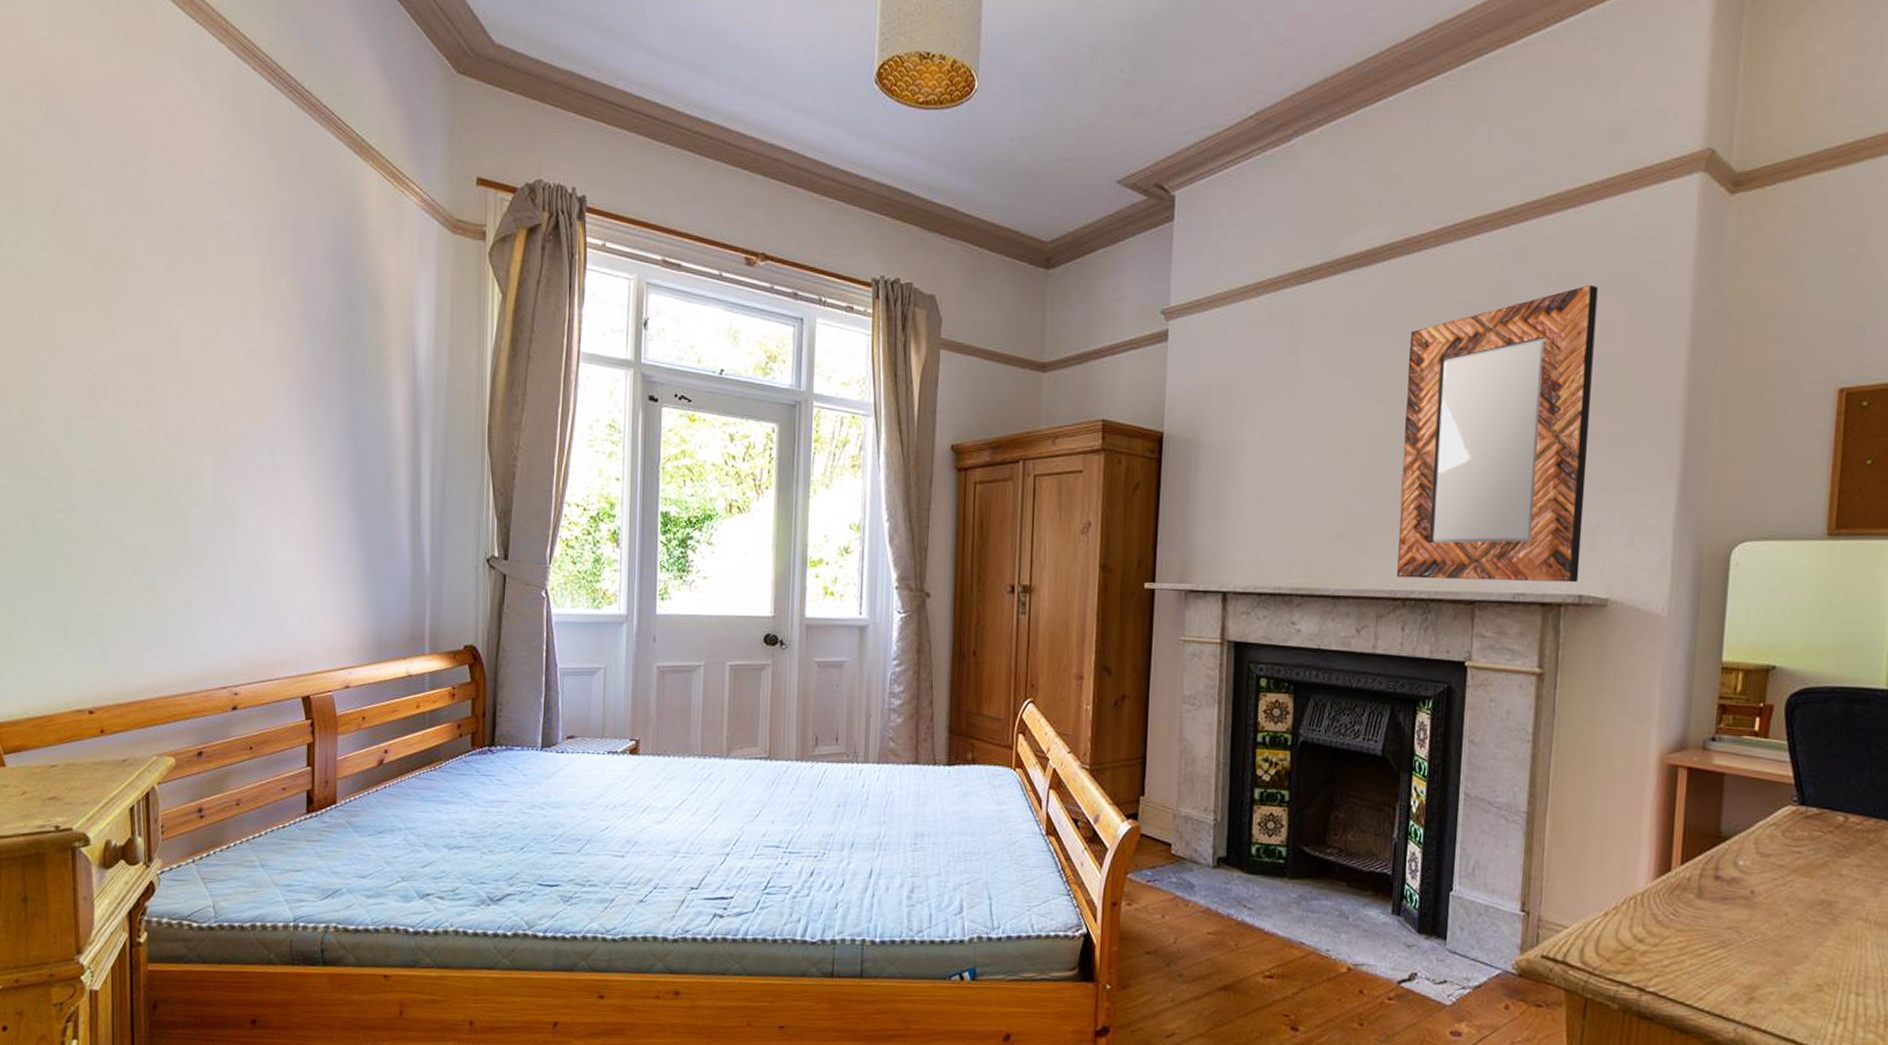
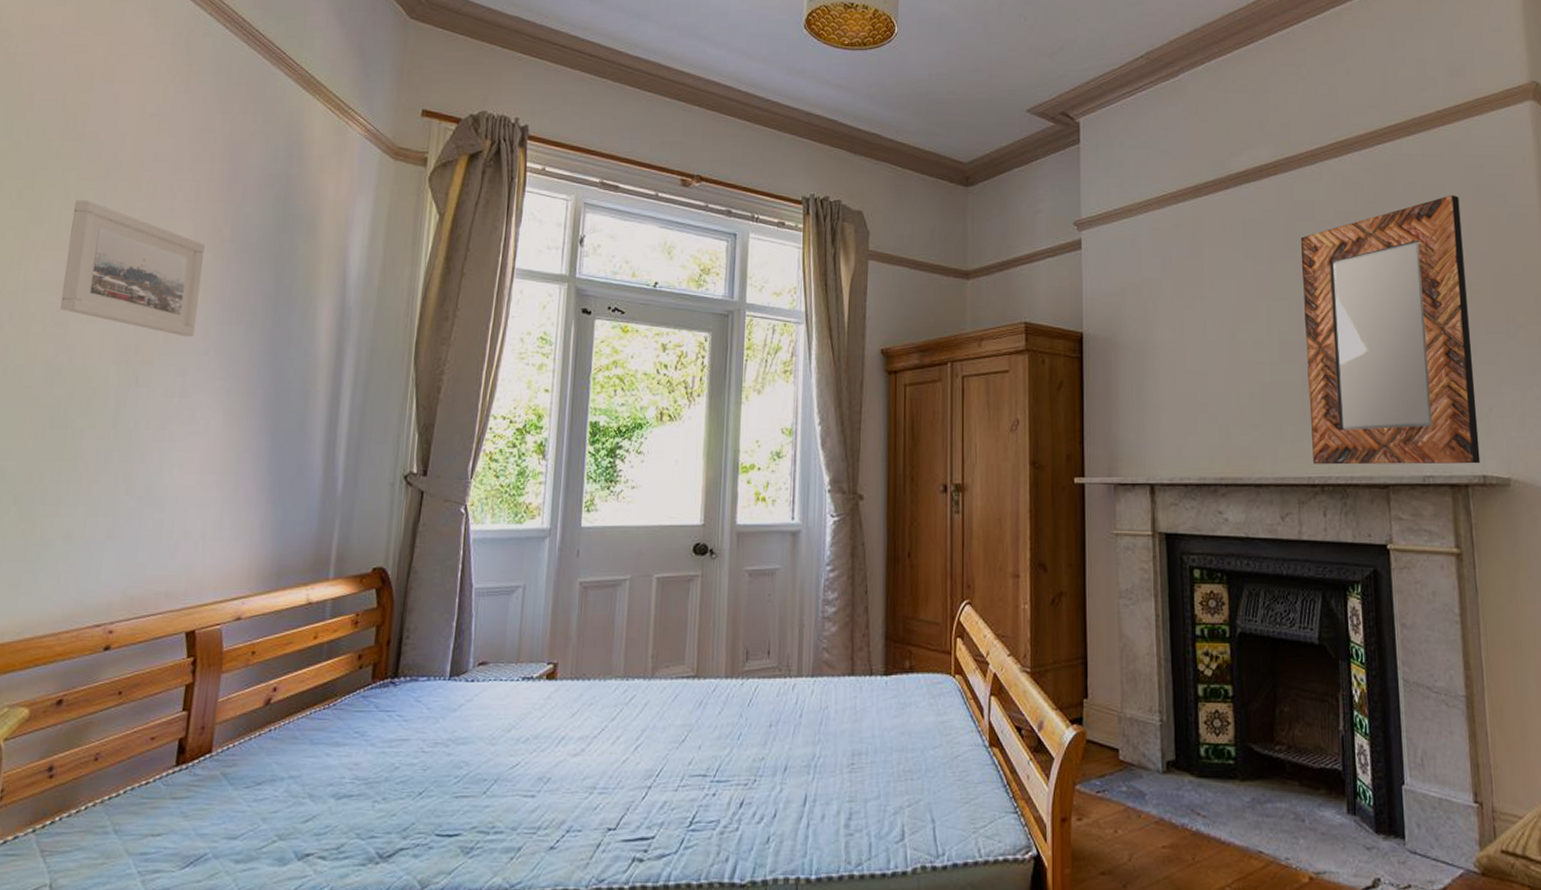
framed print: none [148,273,278,416] -> present [60,200,205,336]

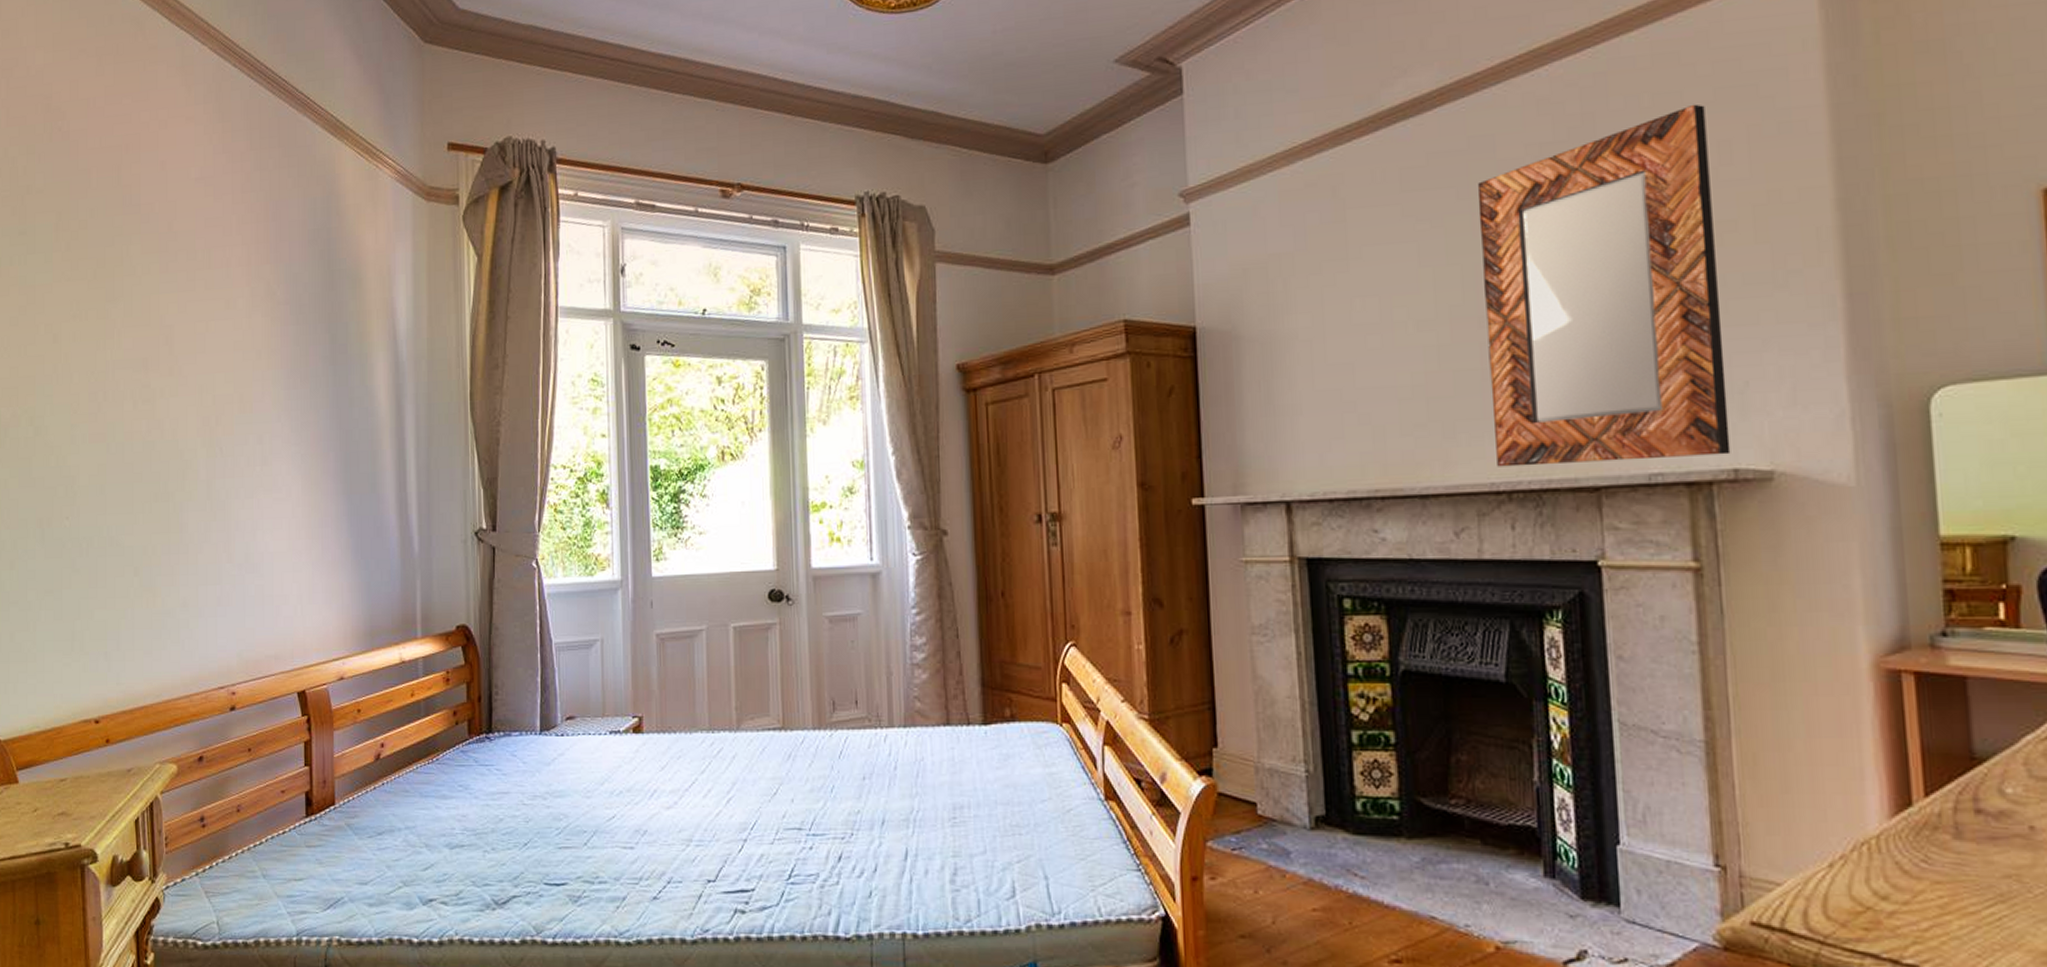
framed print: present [60,200,205,336] -> none [142,274,266,404]

